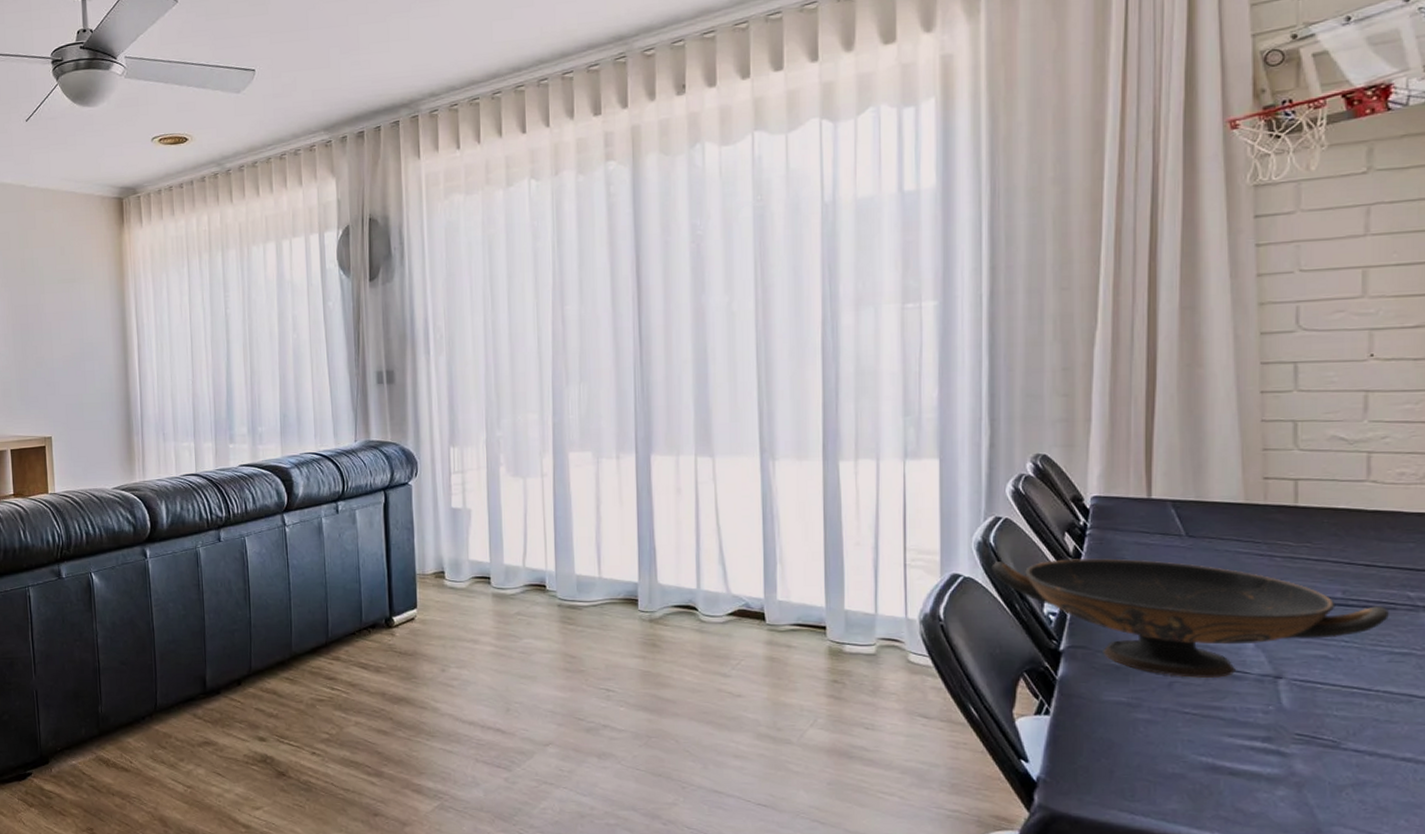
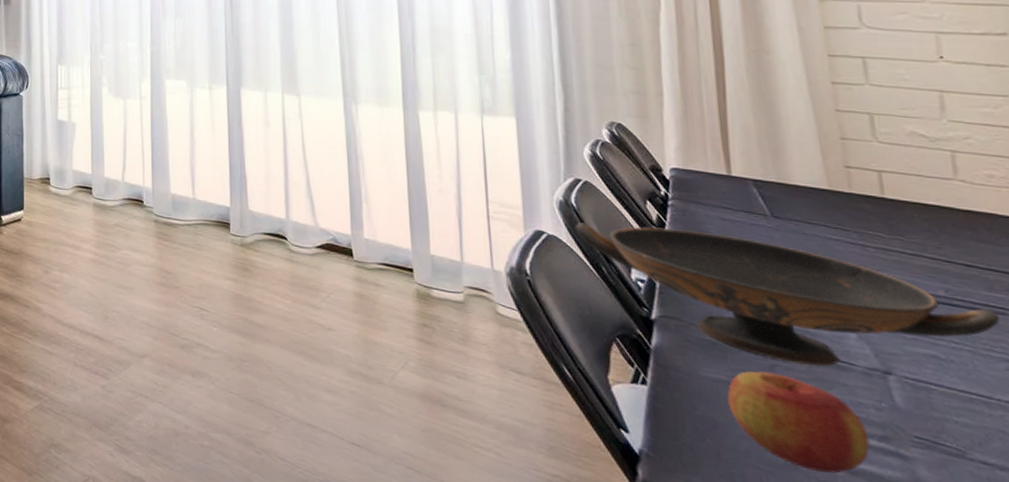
apple: none [1125,689,1253,777] -> present [727,371,870,474]

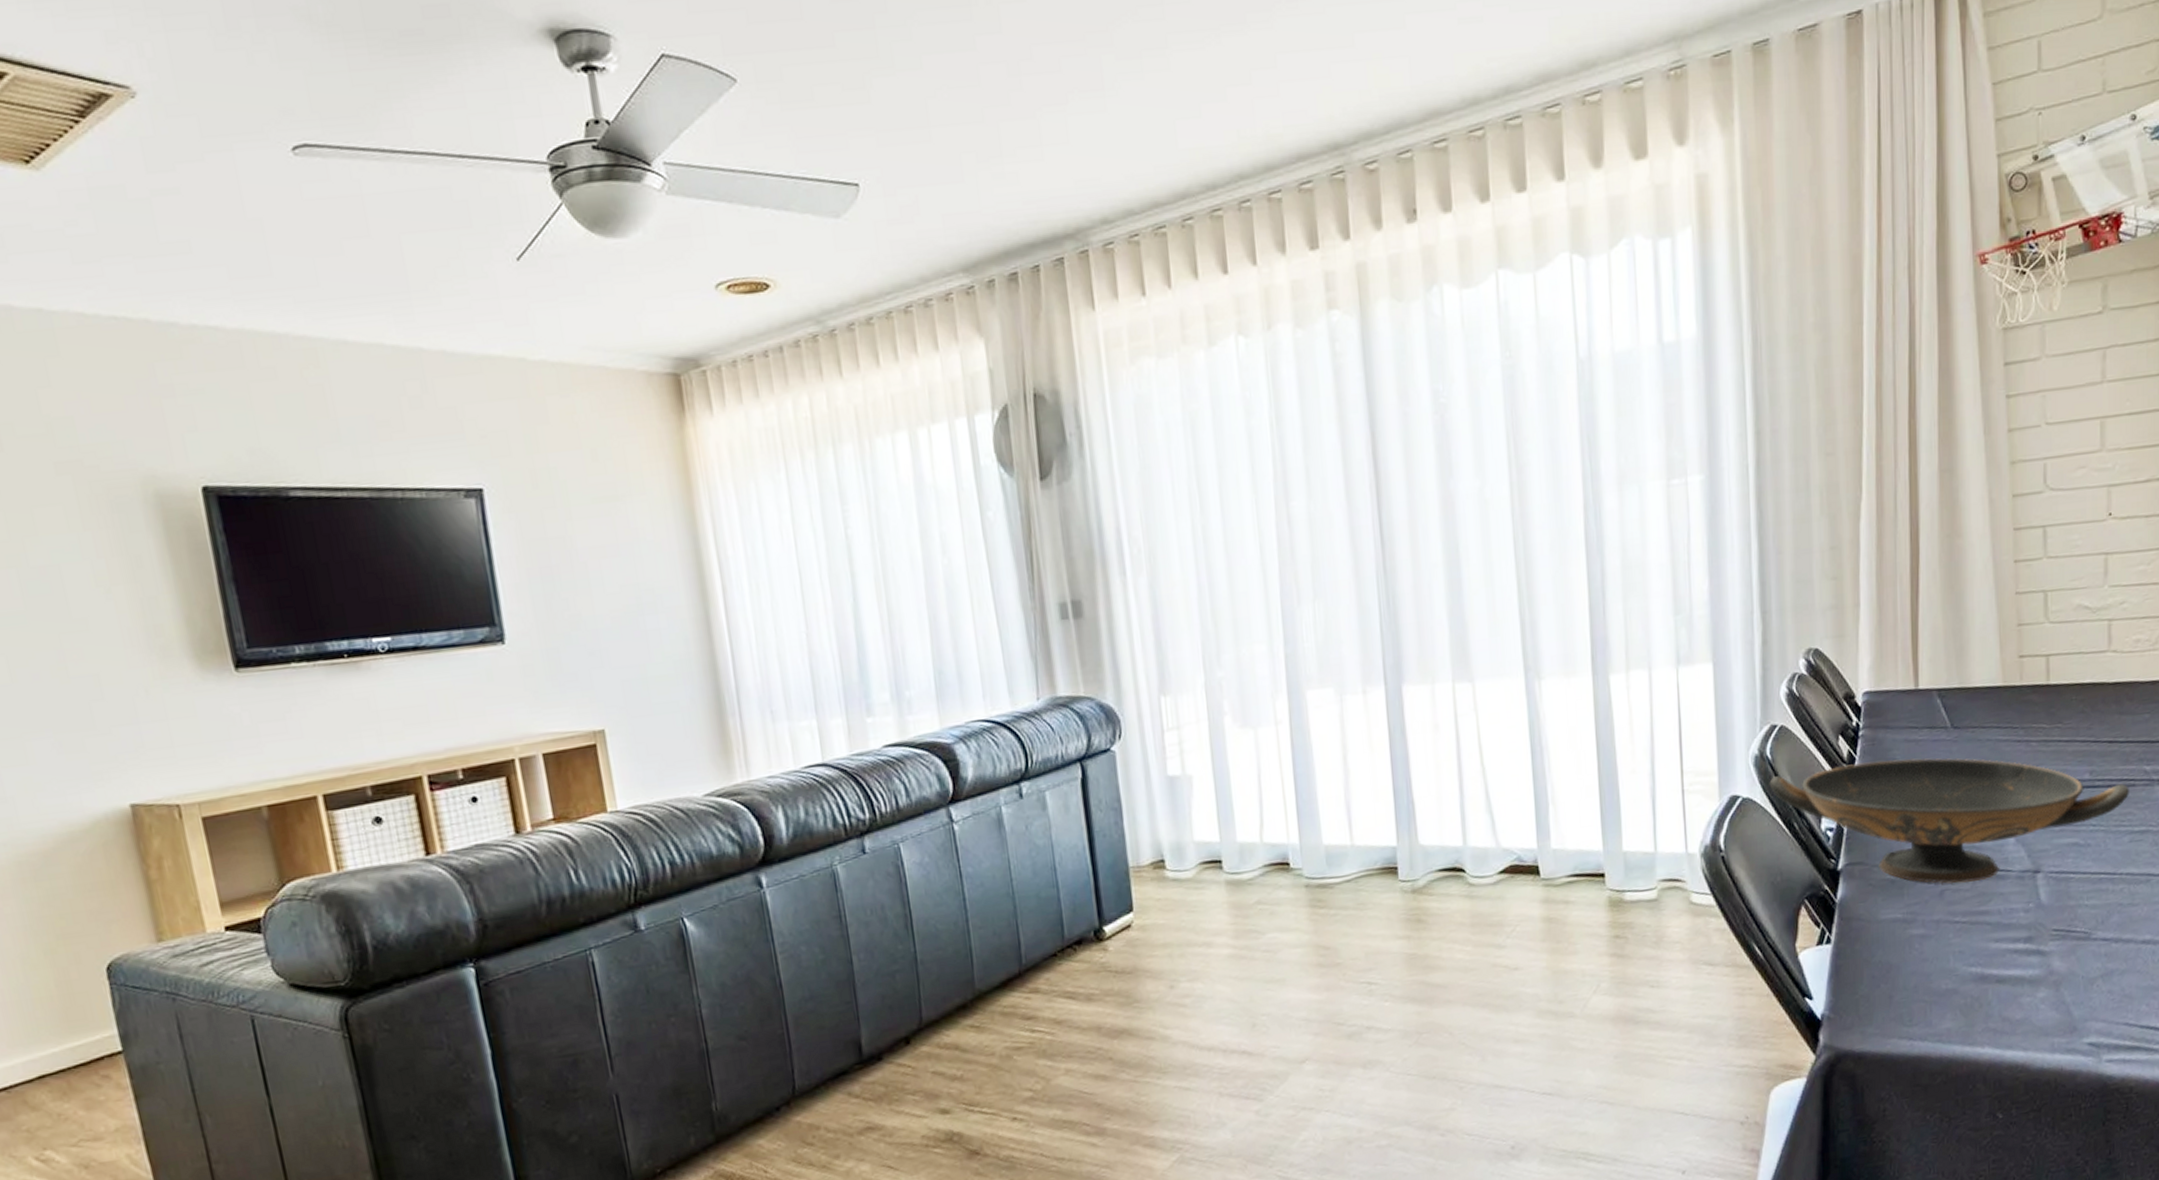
apple: present [727,371,870,474] -> none [1901,898,2017,990]

